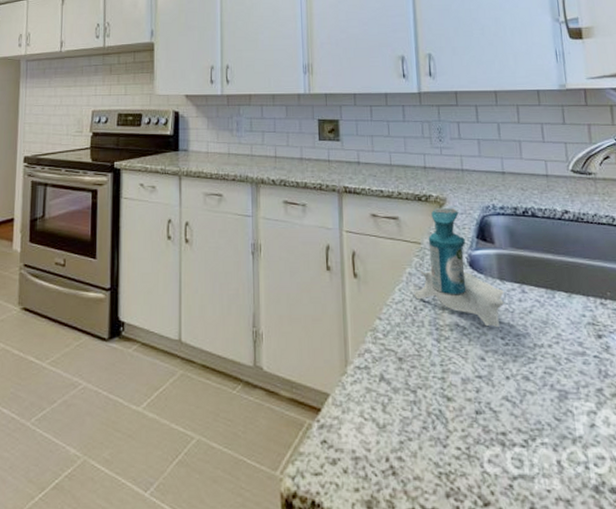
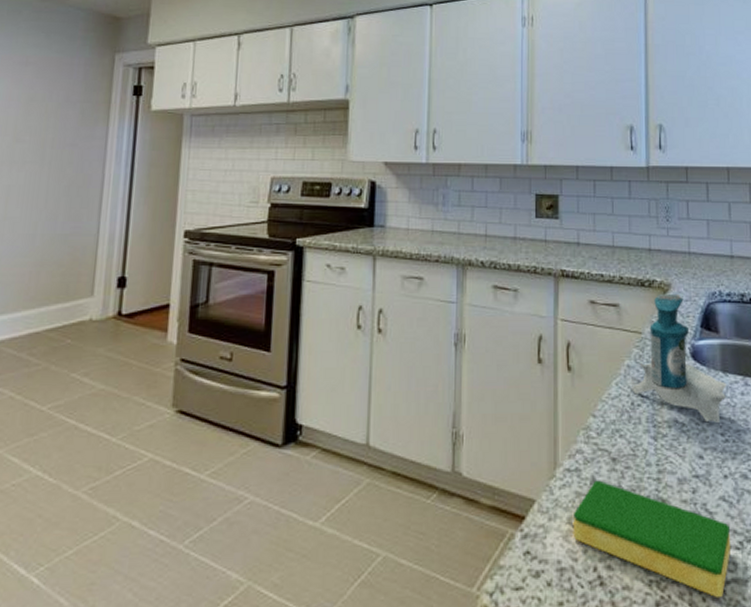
dish sponge: none [364,378,517,493] -> present [573,480,732,599]

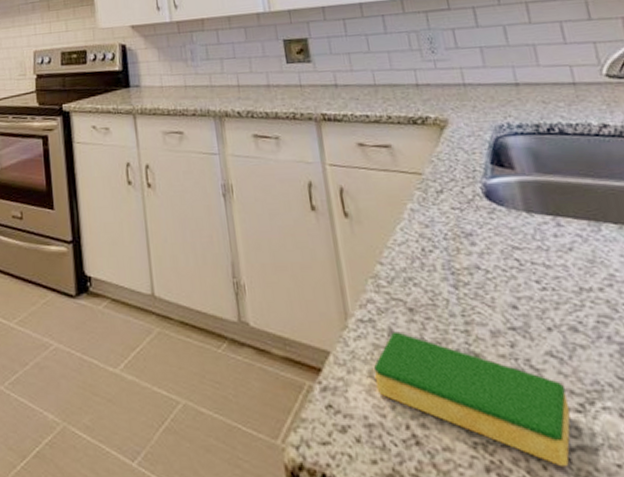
spray can: present [632,293,727,423] -> none [419,130,535,269]

